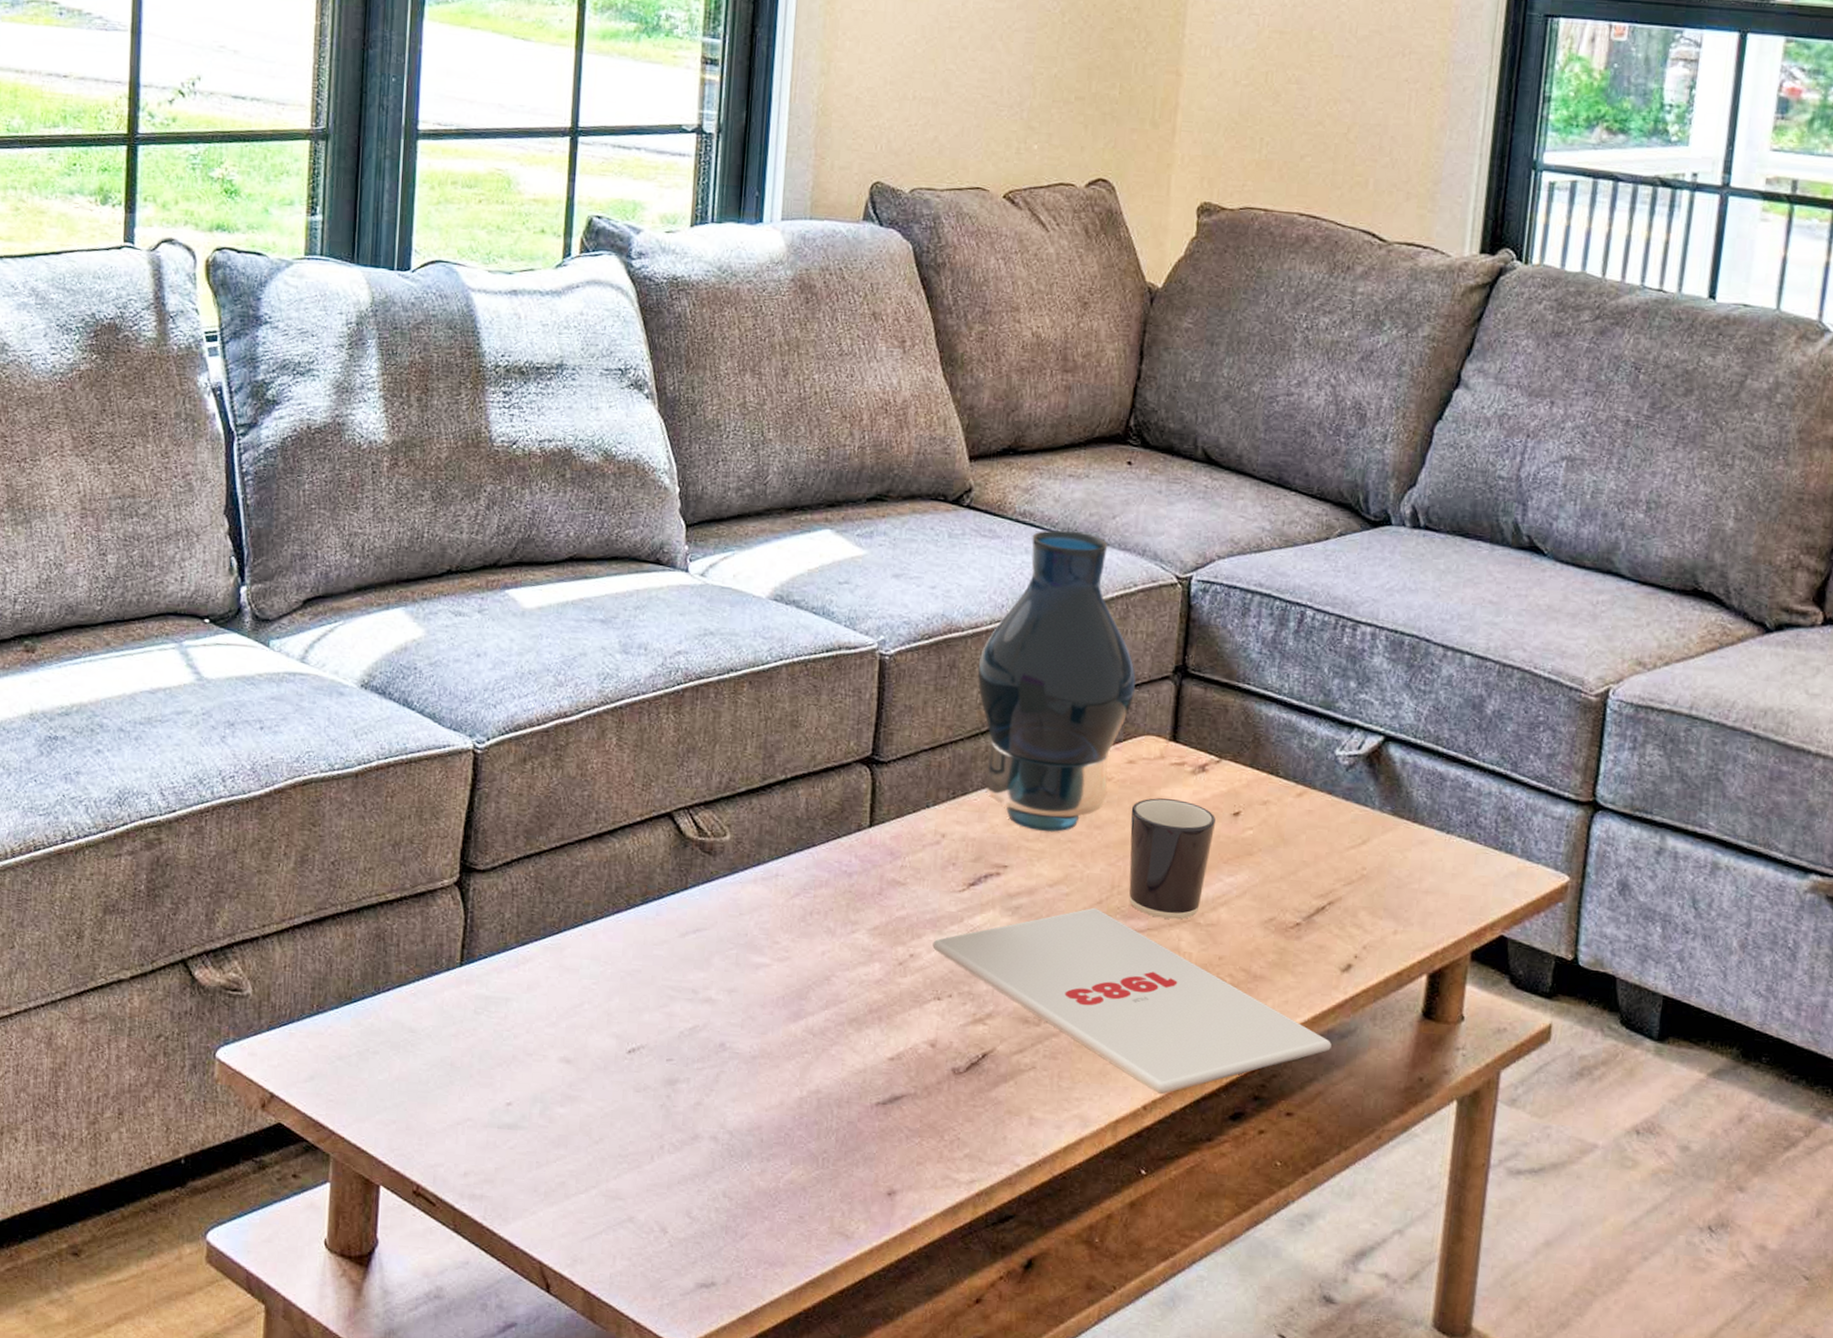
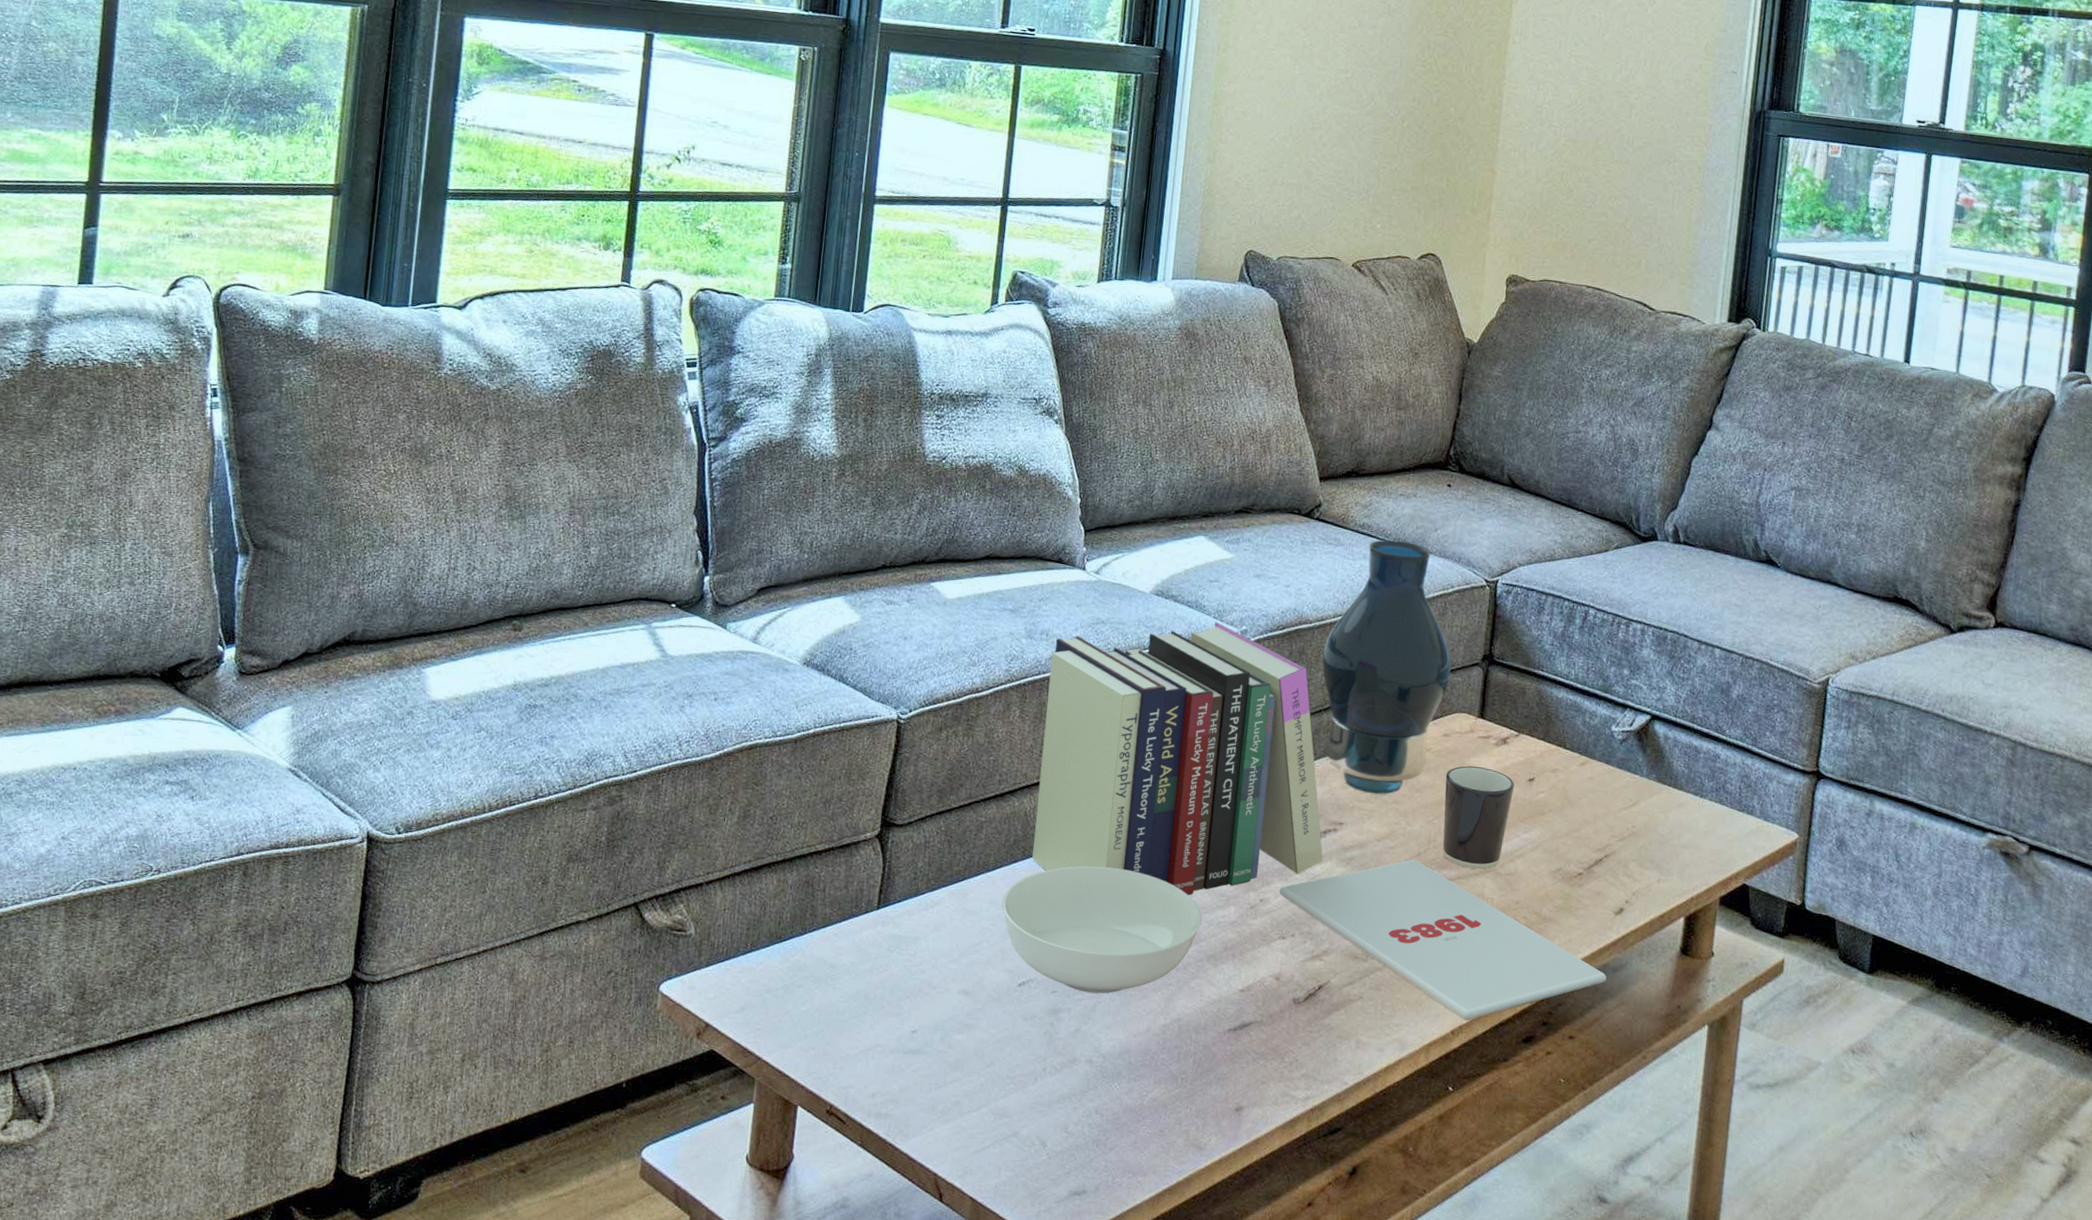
bowl: none [604,916,841,1062] -> present [1002,865,1202,994]
books: none [638,631,985,951] -> present [1032,622,1323,896]

